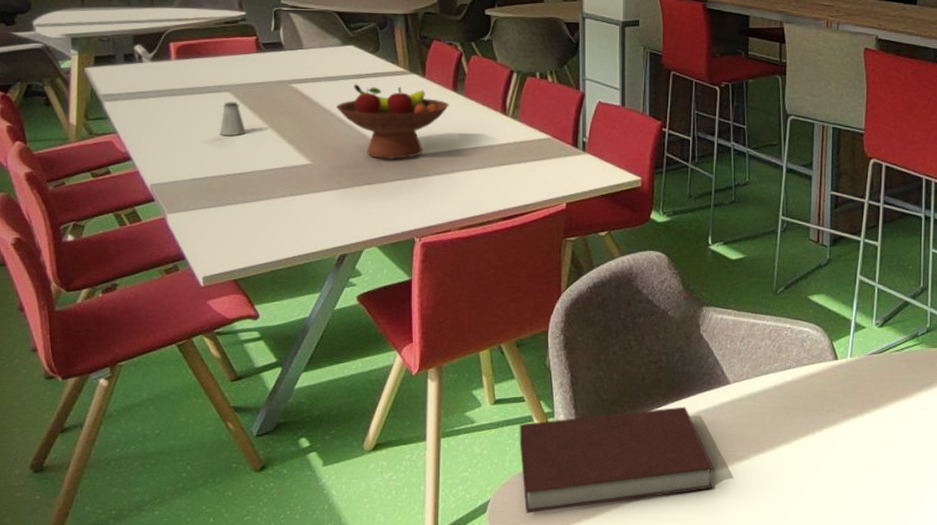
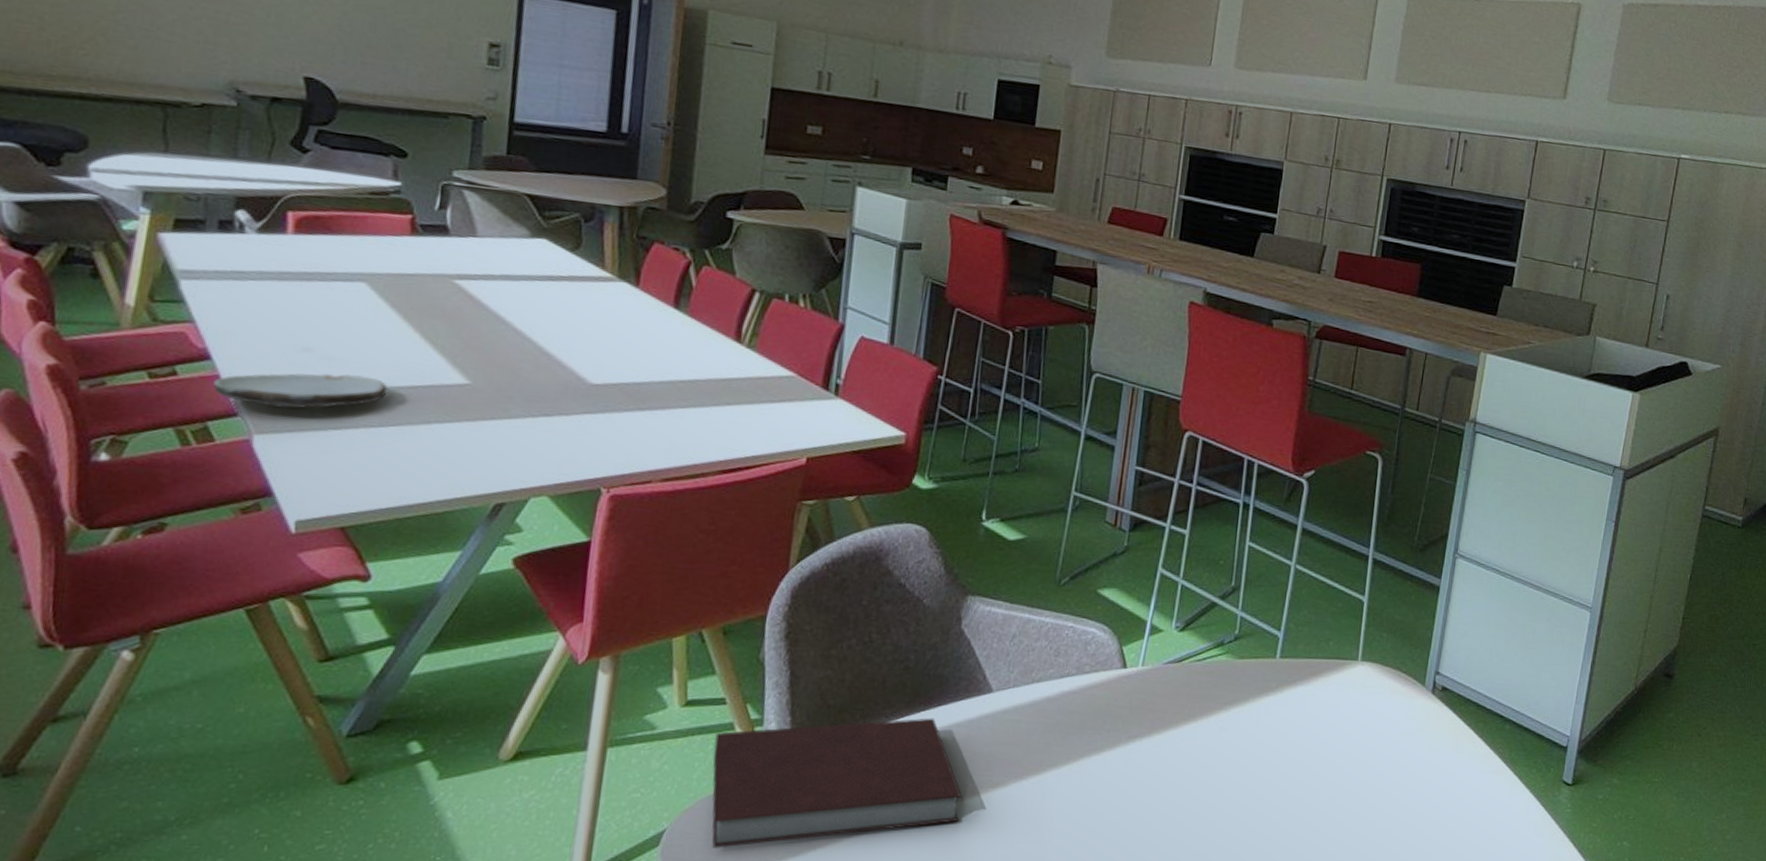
plate: none [136,164,254,193] -> present [213,373,388,409]
saltshaker: present [220,102,246,136] -> none [345,295,383,340]
fruit bowl: present [337,84,449,159] -> none [513,287,667,387]

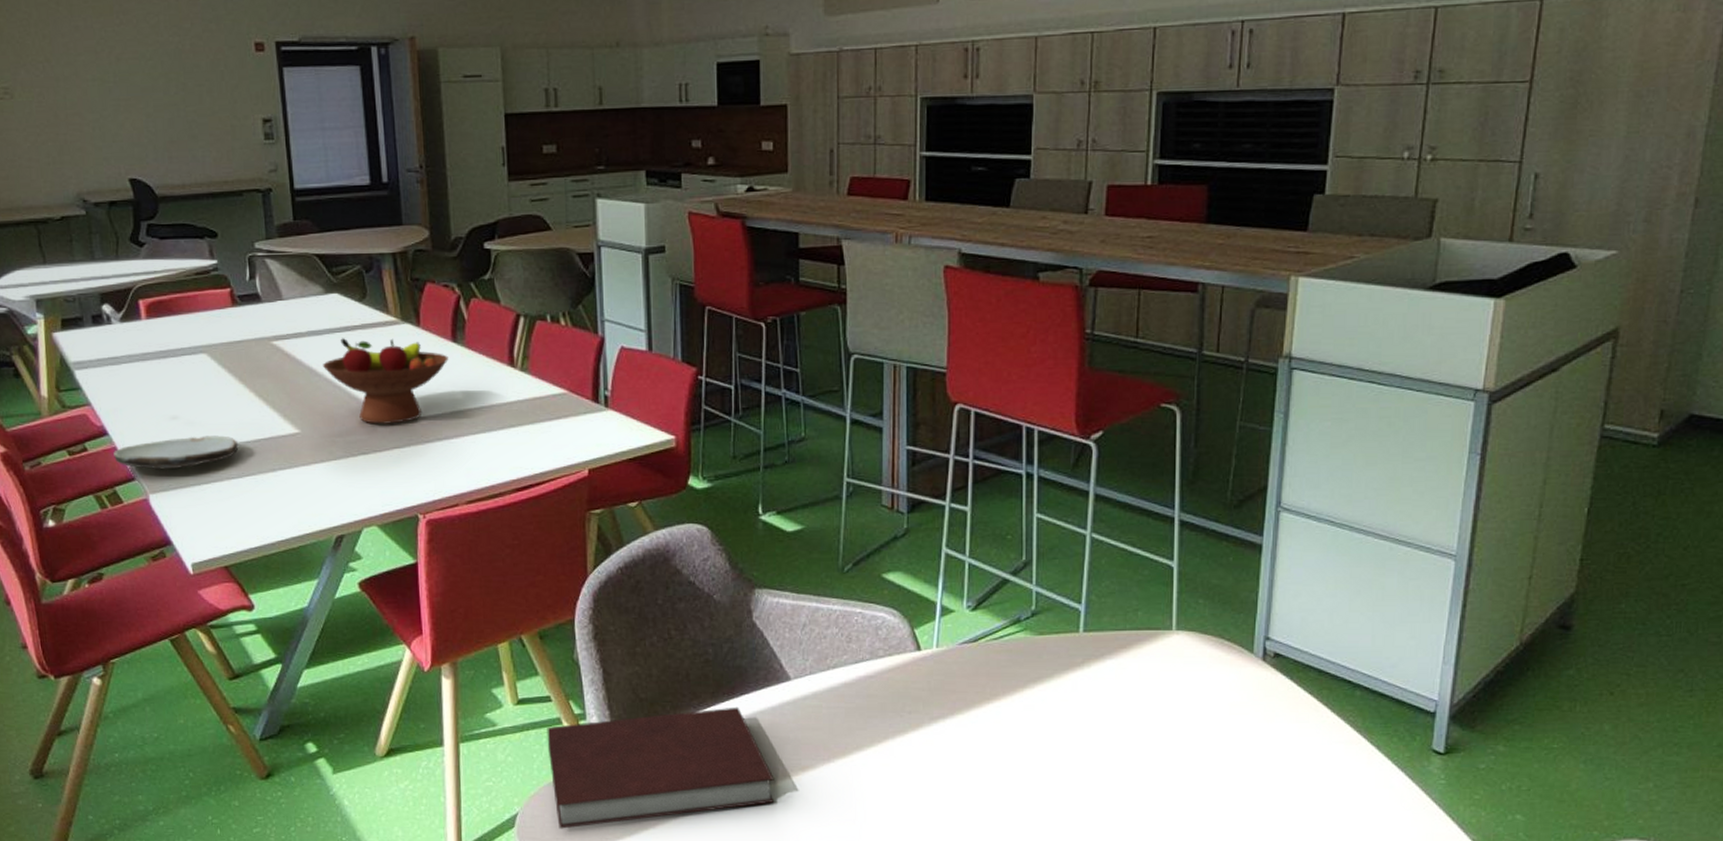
fruit bowl: none [513,287,667,387] -> present [323,338,449,424]

